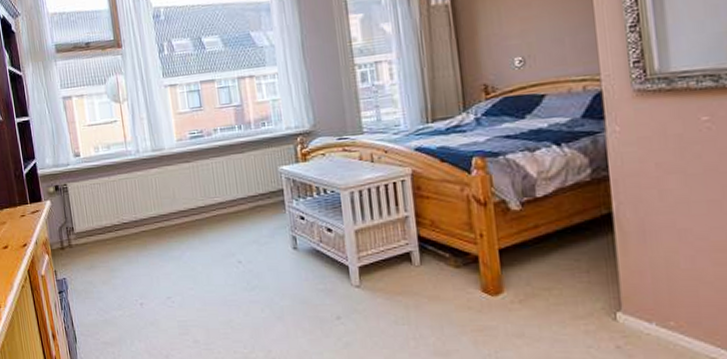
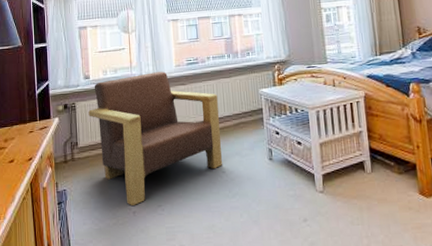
armchair: none [82,147,239,296] -> present [88,71,223,206]

